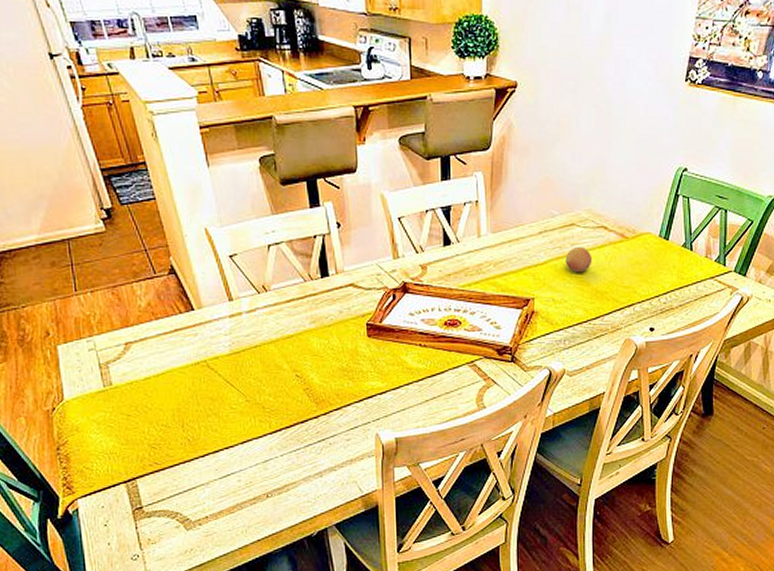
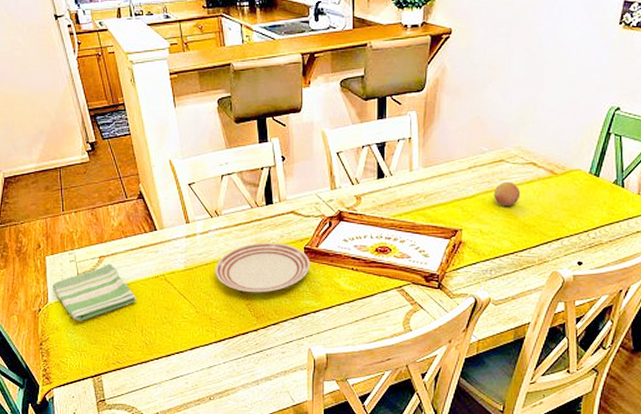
dish towel: none [68,350,175,419] -> present [53,263,137,321]
dinner plate: none [265,319,374,377] -> present [215,242,310,293]

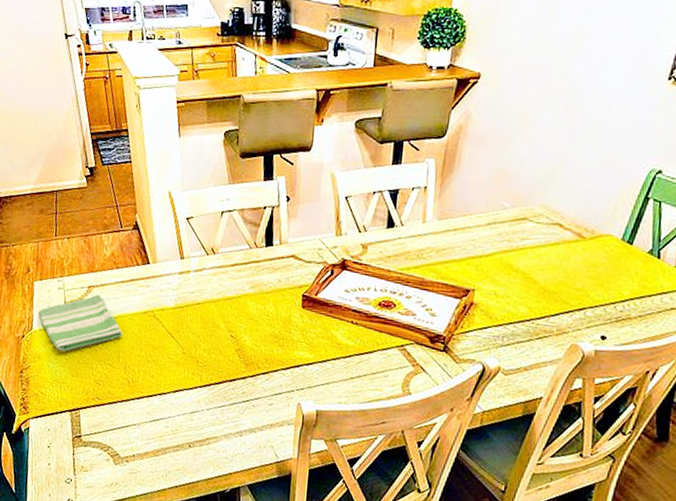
dinner plate: present [215,242,310,293] -> none [206,285,308,339]
fruit: present [494,181,521,206] -> none [512,241,543,269]

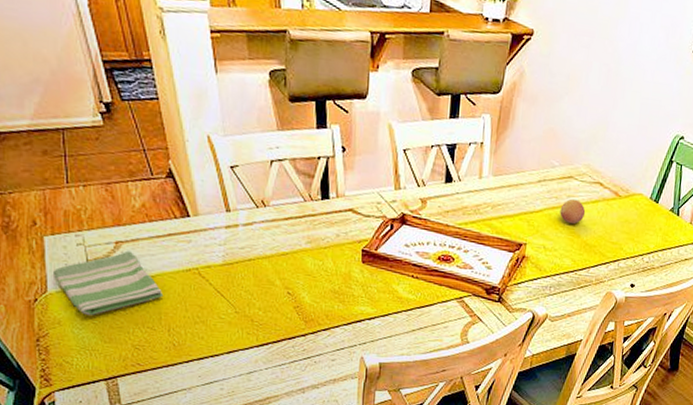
fruit: none [512,241,543,269] -> present [560,198,586,224]

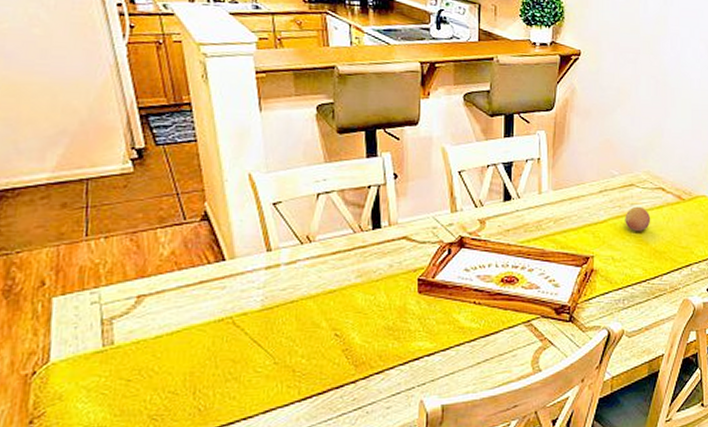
dish towel: present [54,250,164,315] -> none [59,304,191,385]

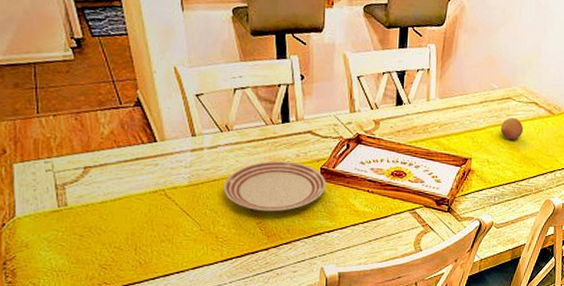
dinner plate: none [302,273,425,336] -> present [223,160,326,212]

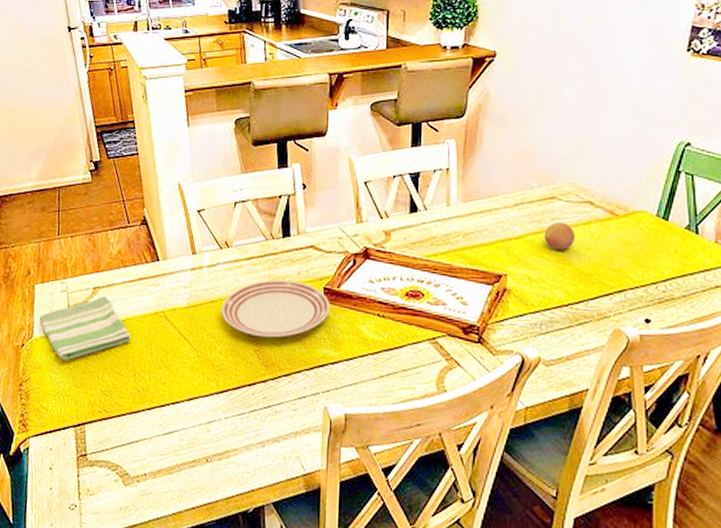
dish towel: none [22,175,131,238] -> present [40,296,132,360]

